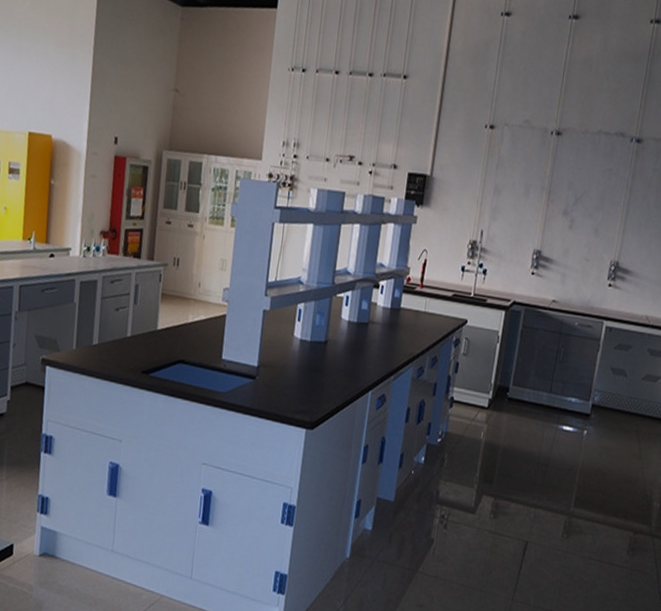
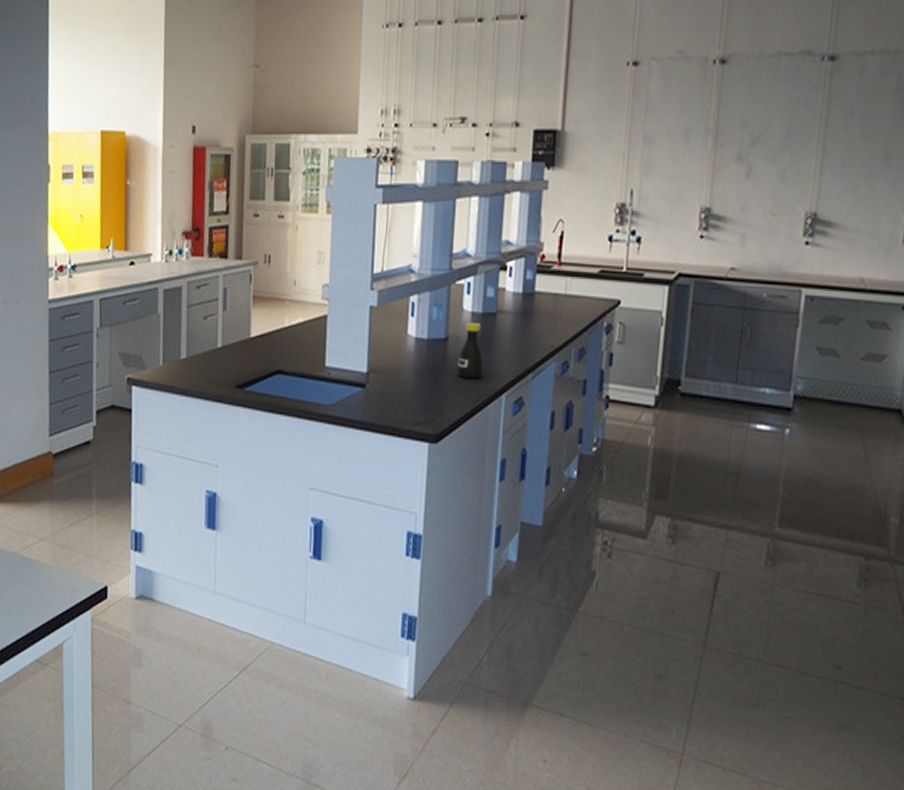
bottle: none [333,329,356,377] -> present [457,322,484,379]

